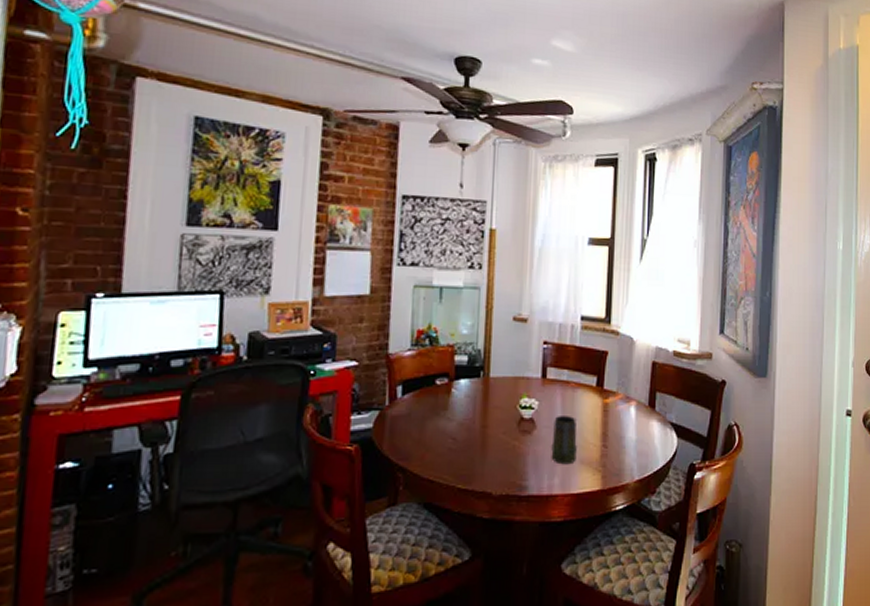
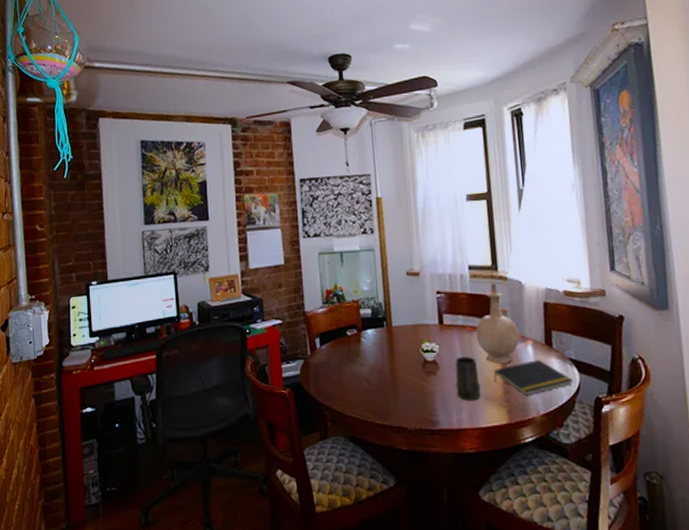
vase: none [579,337,624,424] -> present [475,283,520,363]
notepad: none [592,422,671,460] -> present [494,360,574,395]

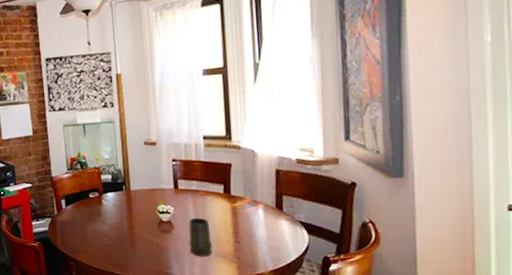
vase: present [475,283,520,363] -> none [208,151,251,224]
notepad: present [494,360,574,395] -> none [225,222,303,253]

